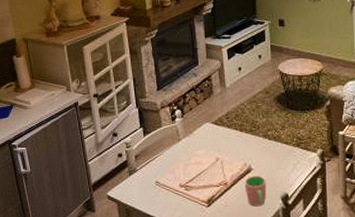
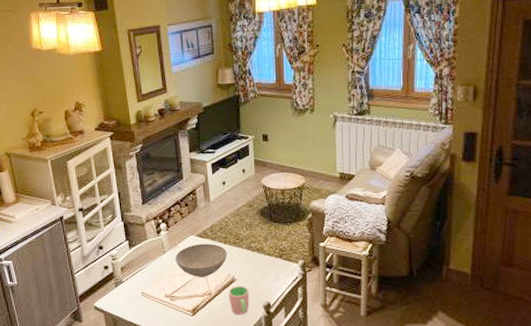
bowl: none [190,131,244,167] -> present [175,243,227,278]

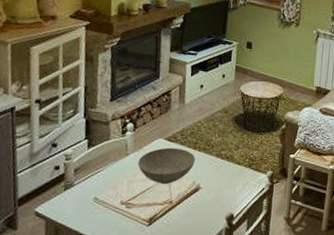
cup: present [228,286,250,315] -> none [190,195,213,227]

